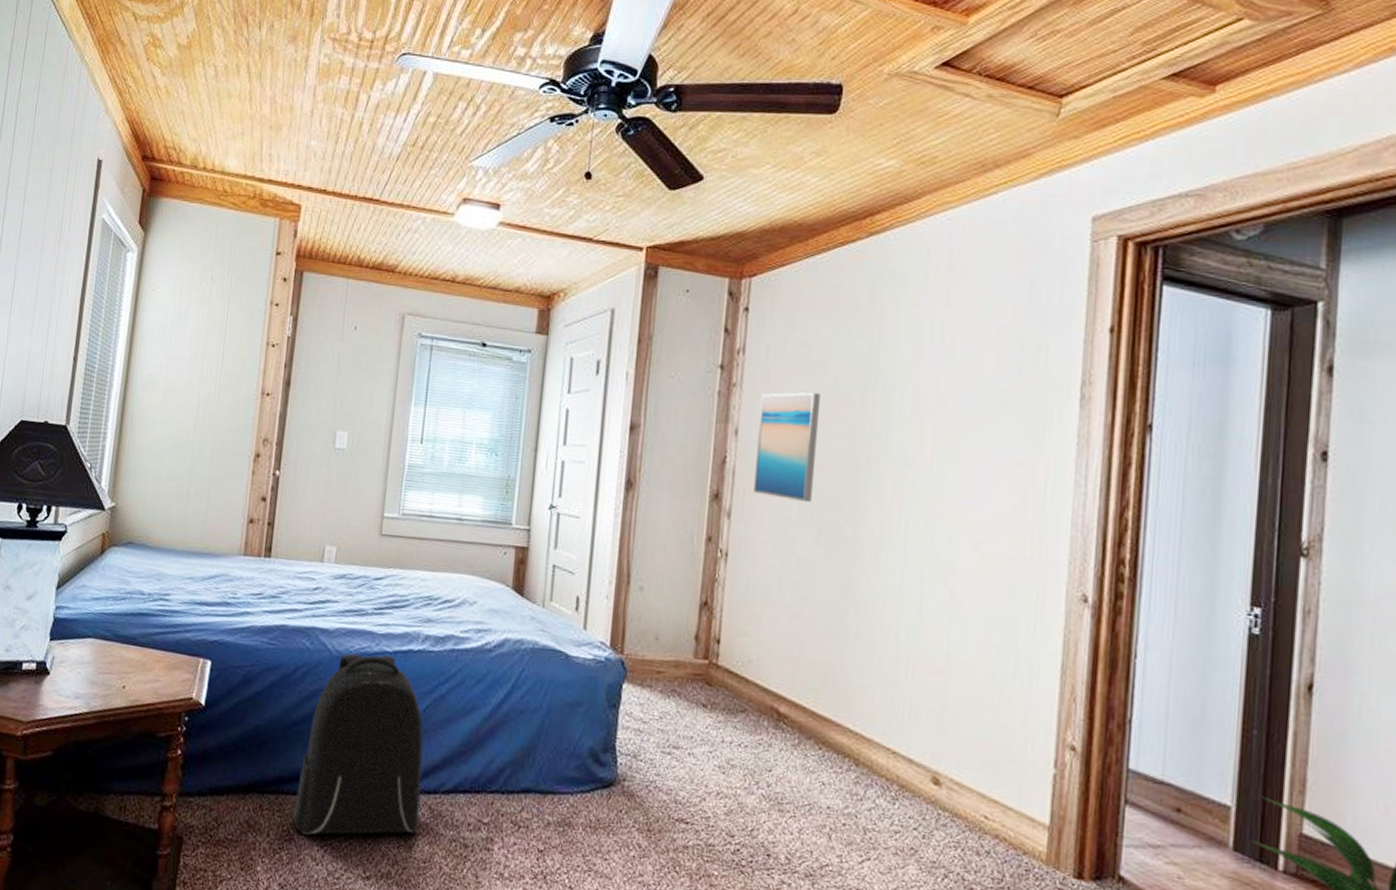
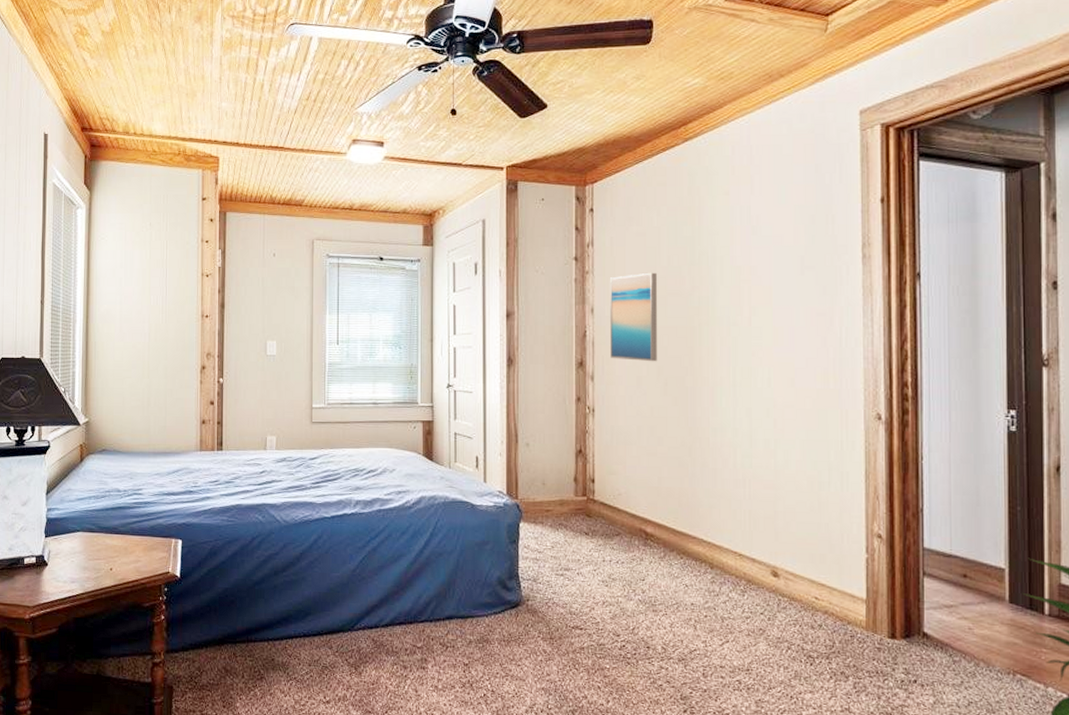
backpack: present [292,653,424,835] -> none [262,520,365,673]

